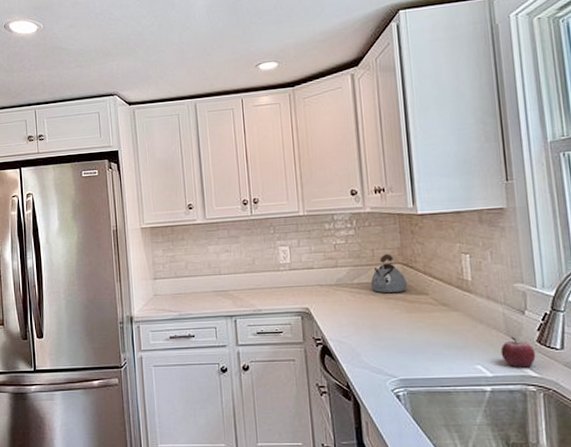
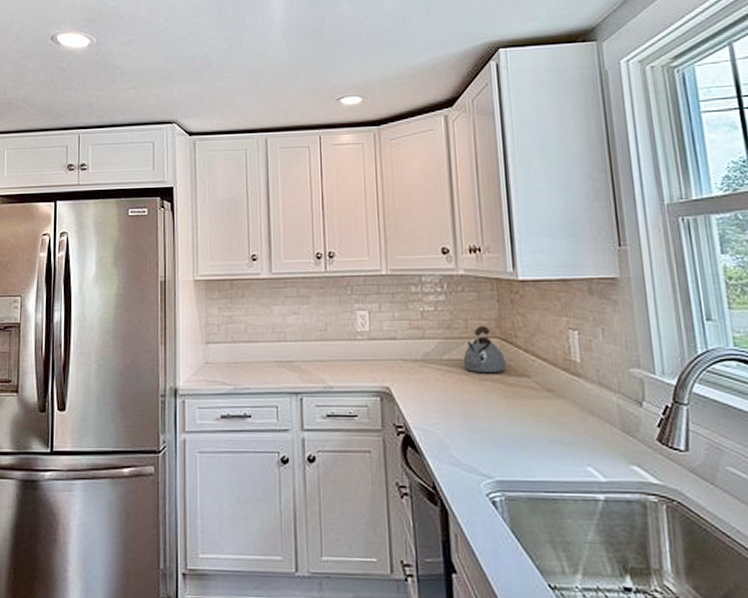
fruit: present [500,337,536,368] -> none [615,434,657,473]

